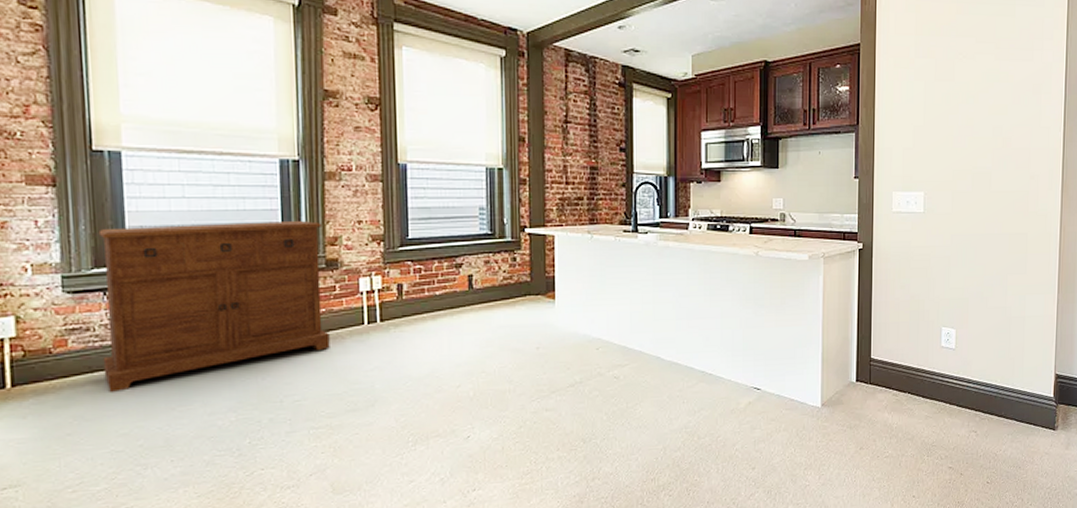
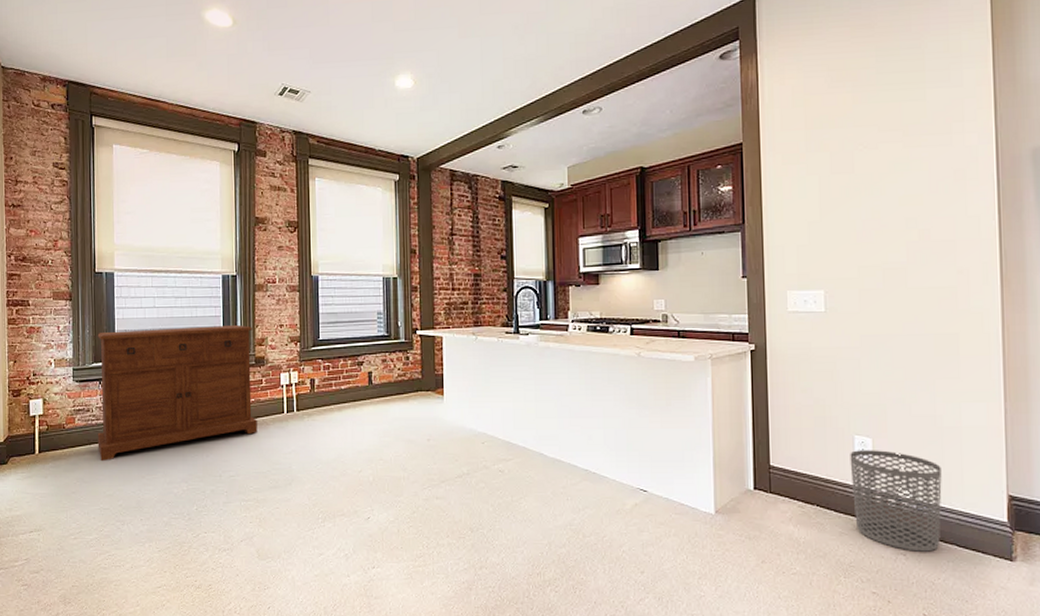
waste bin: none [937,339,1008,429] -> present [850,450,942,552]

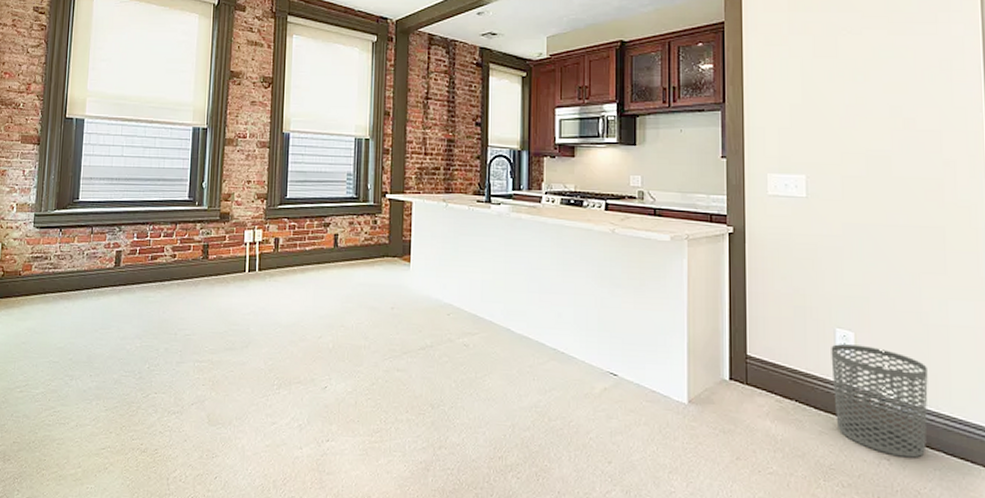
sideboard: present [97,324,258,462] -> none [52,178,219,312]

